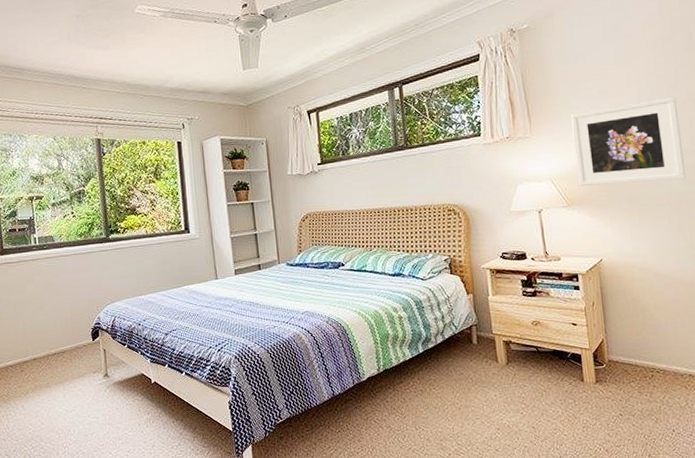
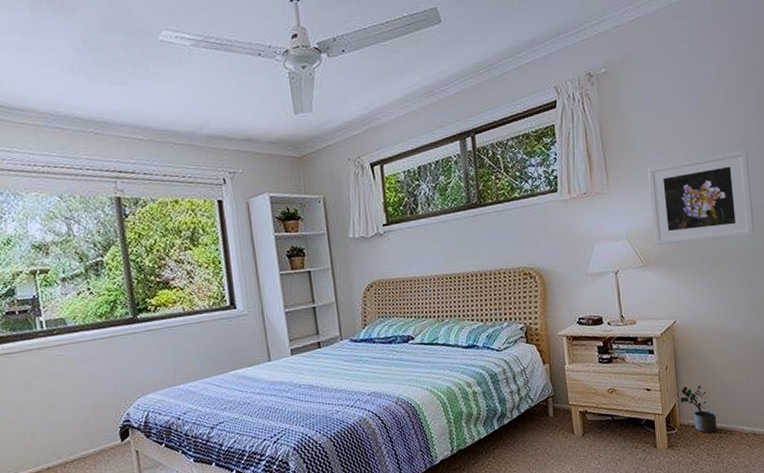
potted plant: none [608,323,649,371] -> present [680,386,718,433]

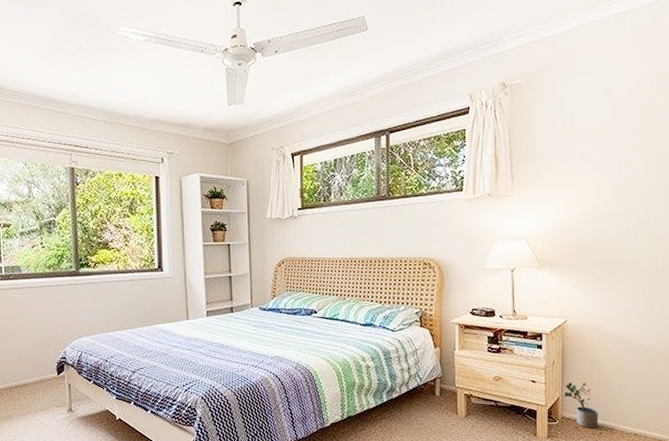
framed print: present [647,150,755,245] -> none [552,165,656,248]

